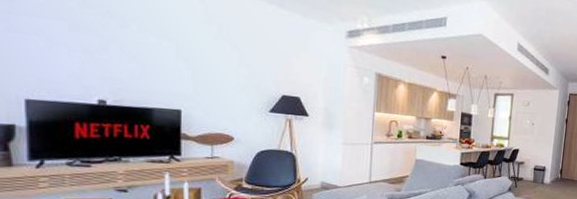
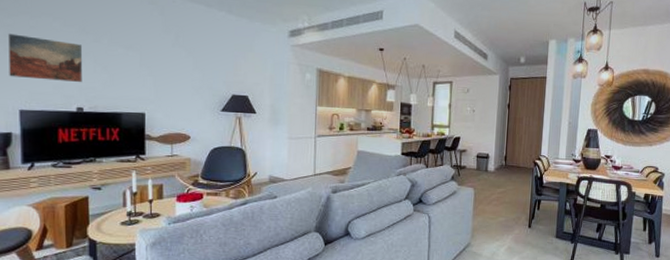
wall art: none [9,10,106,73] -> present [8,33,83,83]

